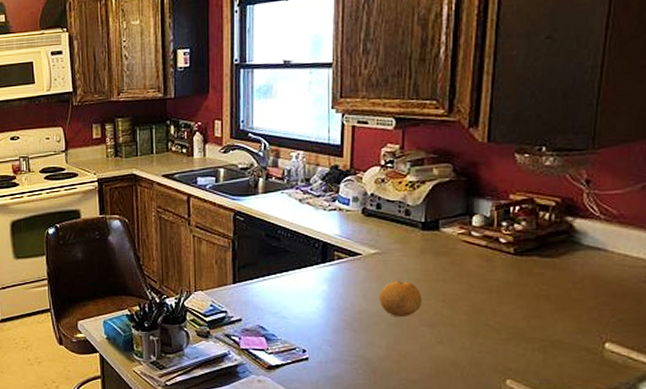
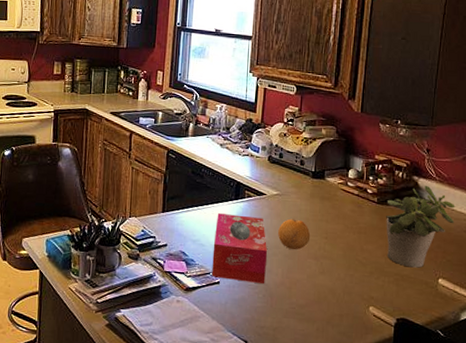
tissue box: none [298,280,367,358] -> present [211,213,268,283]
potted plant: none [527,226,630,331] -> present [386,185,455,268]

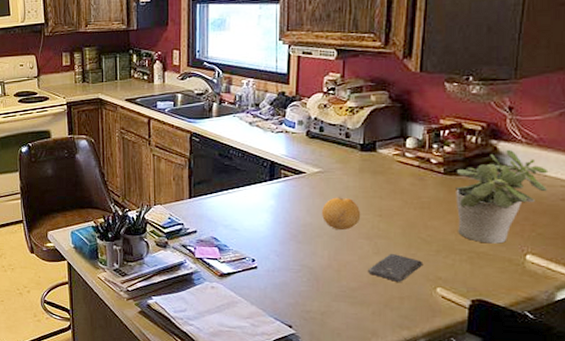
tissue box: present [211,213,268,283] -> none [248,196,311,267]
smartphone: none [314,274,360,300] -> present [368,254,424,282]

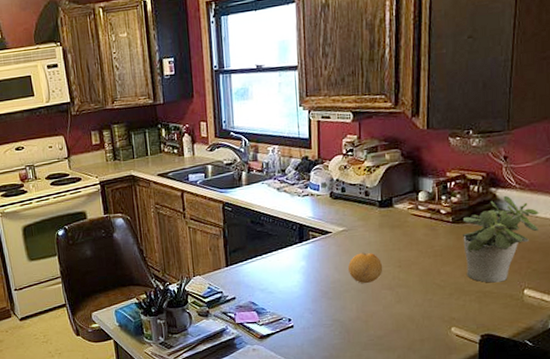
smartphone: present [368,254,424,282] -> none [392,301,439,326]

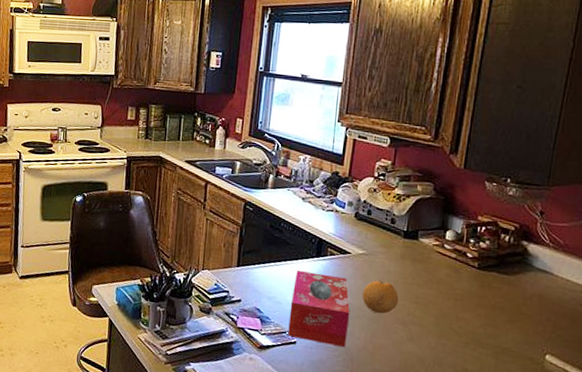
tissue box: none [282,256,340,322] -> present [287,271,350,347]
potted plant: present [462,195,539,283] -> none [486,251,571,342]

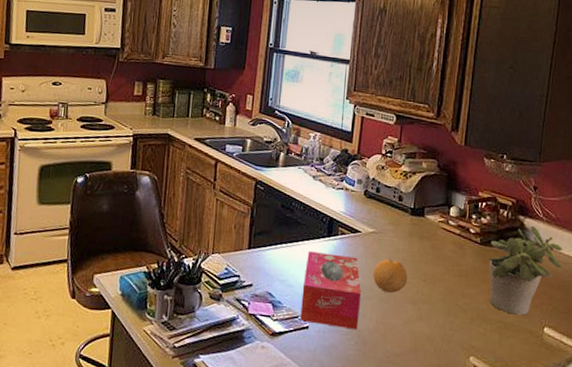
potted plant: none [486,251,571,342] -> present [489,225,563,315]

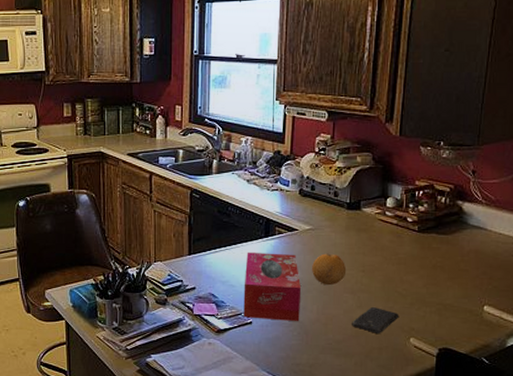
smartphone: none [411,320,460,349] -> present [352,307,399,333]
potted plant: present [489,225,563,315] -> none [427,209,503,296]

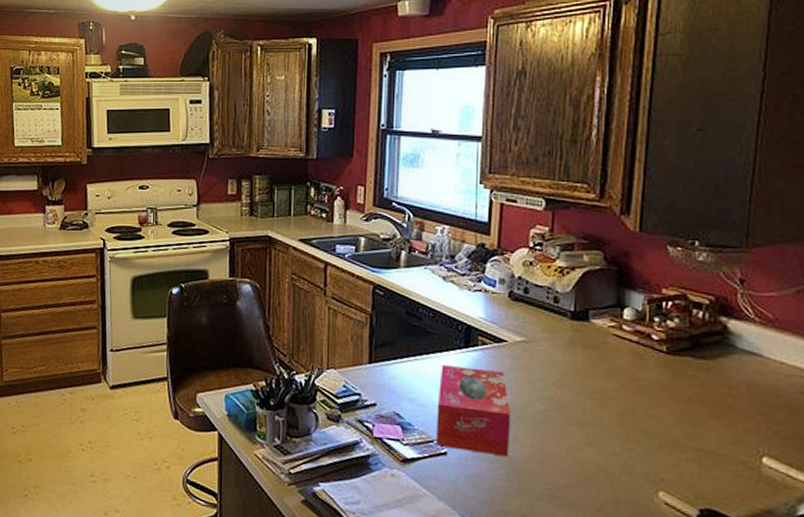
fruit: present [312,253,347,285] -> none [525,373,571,413]
smartphone: present [352,307,399,333] -> none [578,446,643,482]

